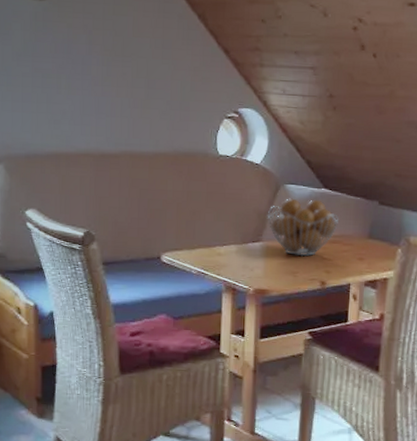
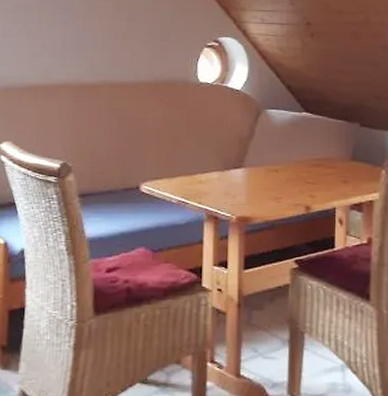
fruit basket: present [268,198,340,257] -> none [250,123,322,181]

